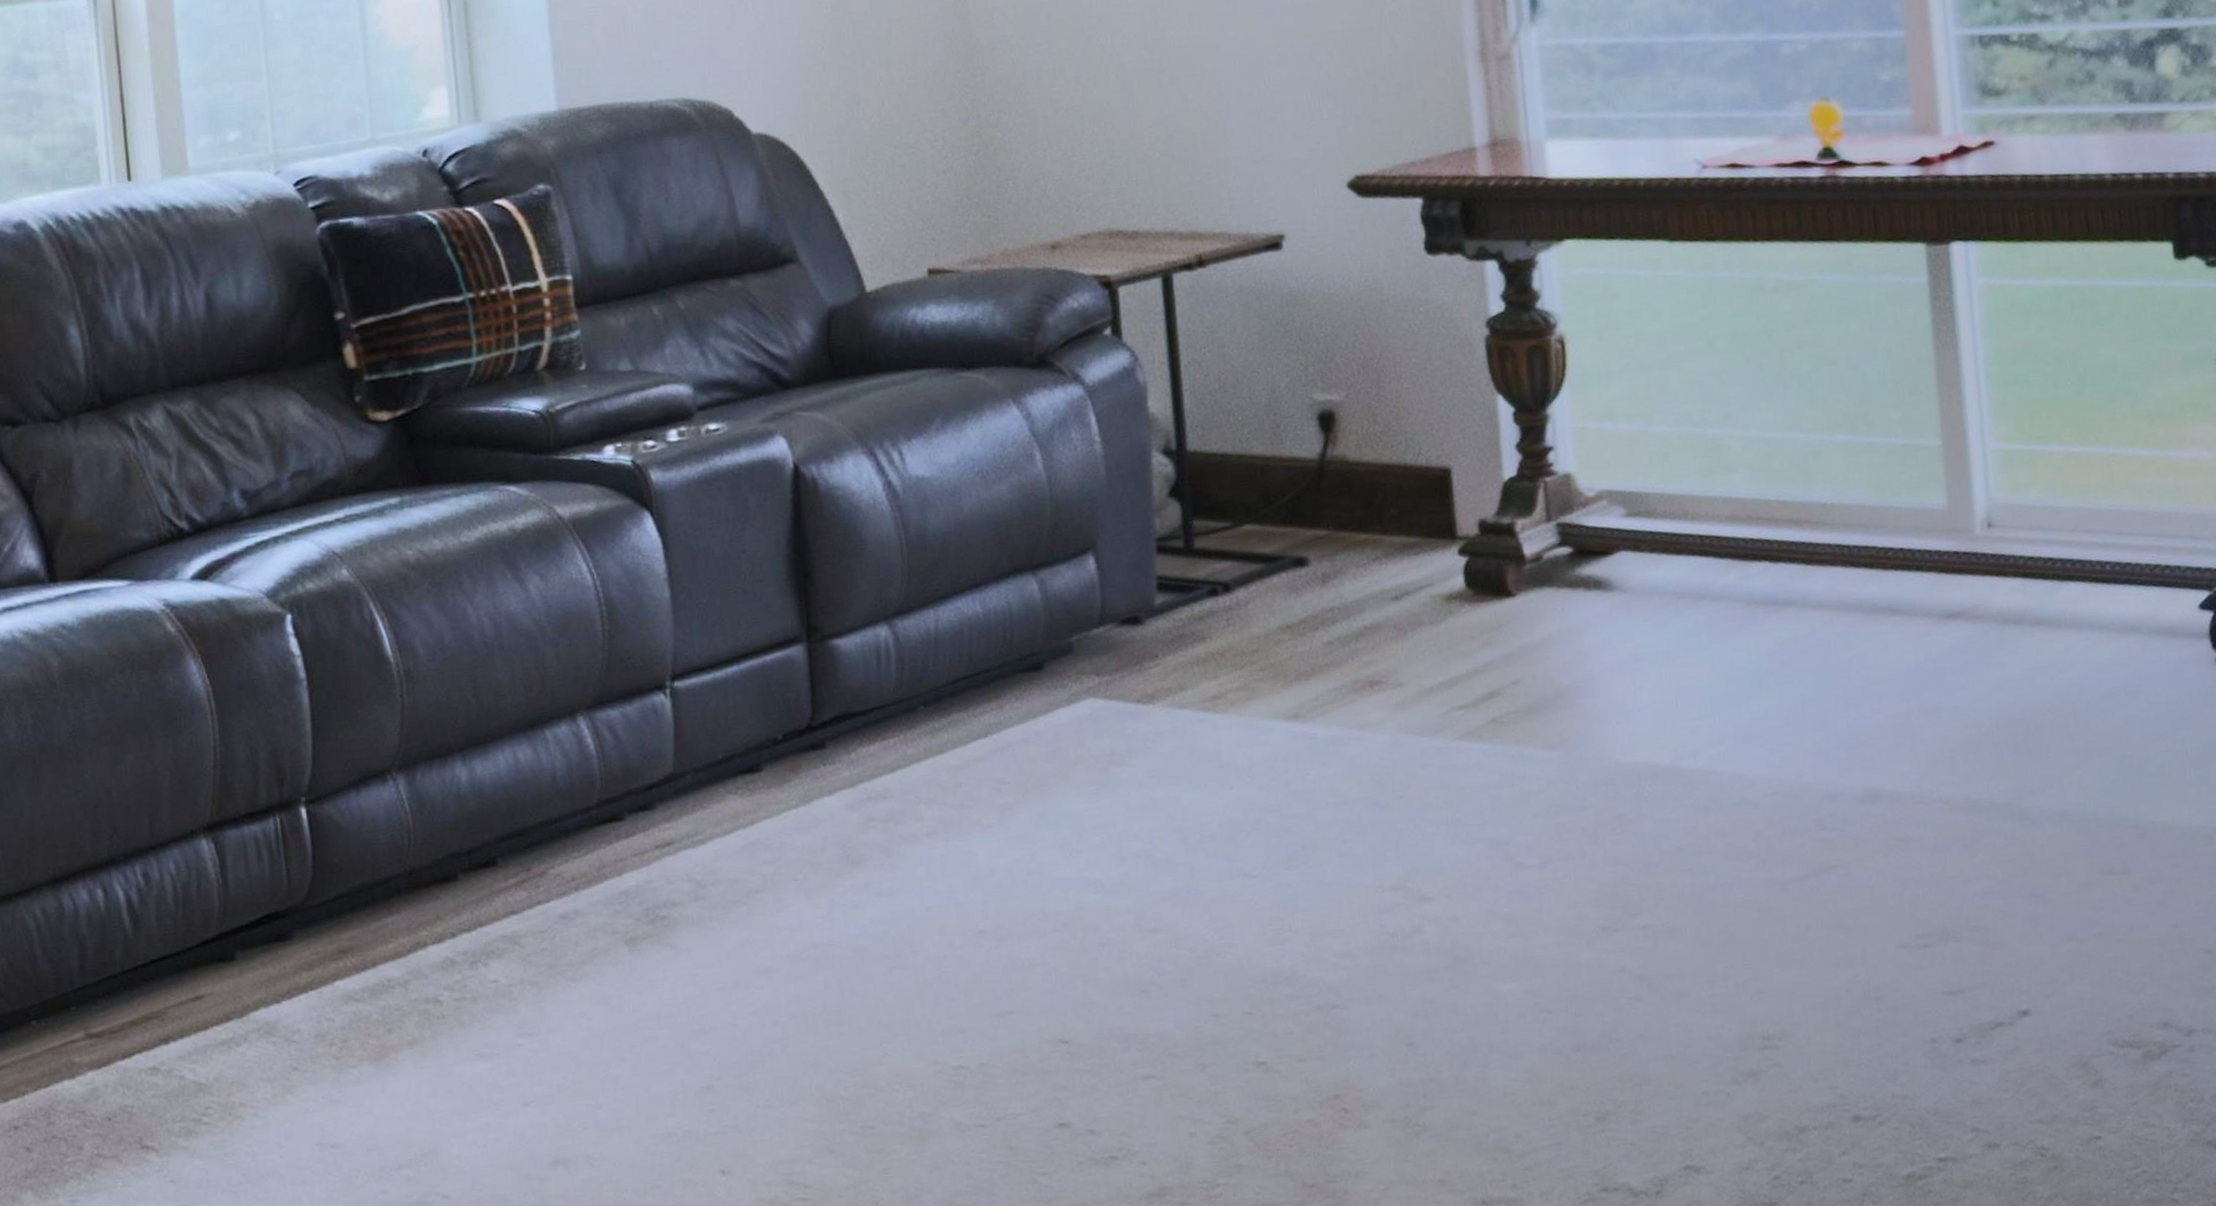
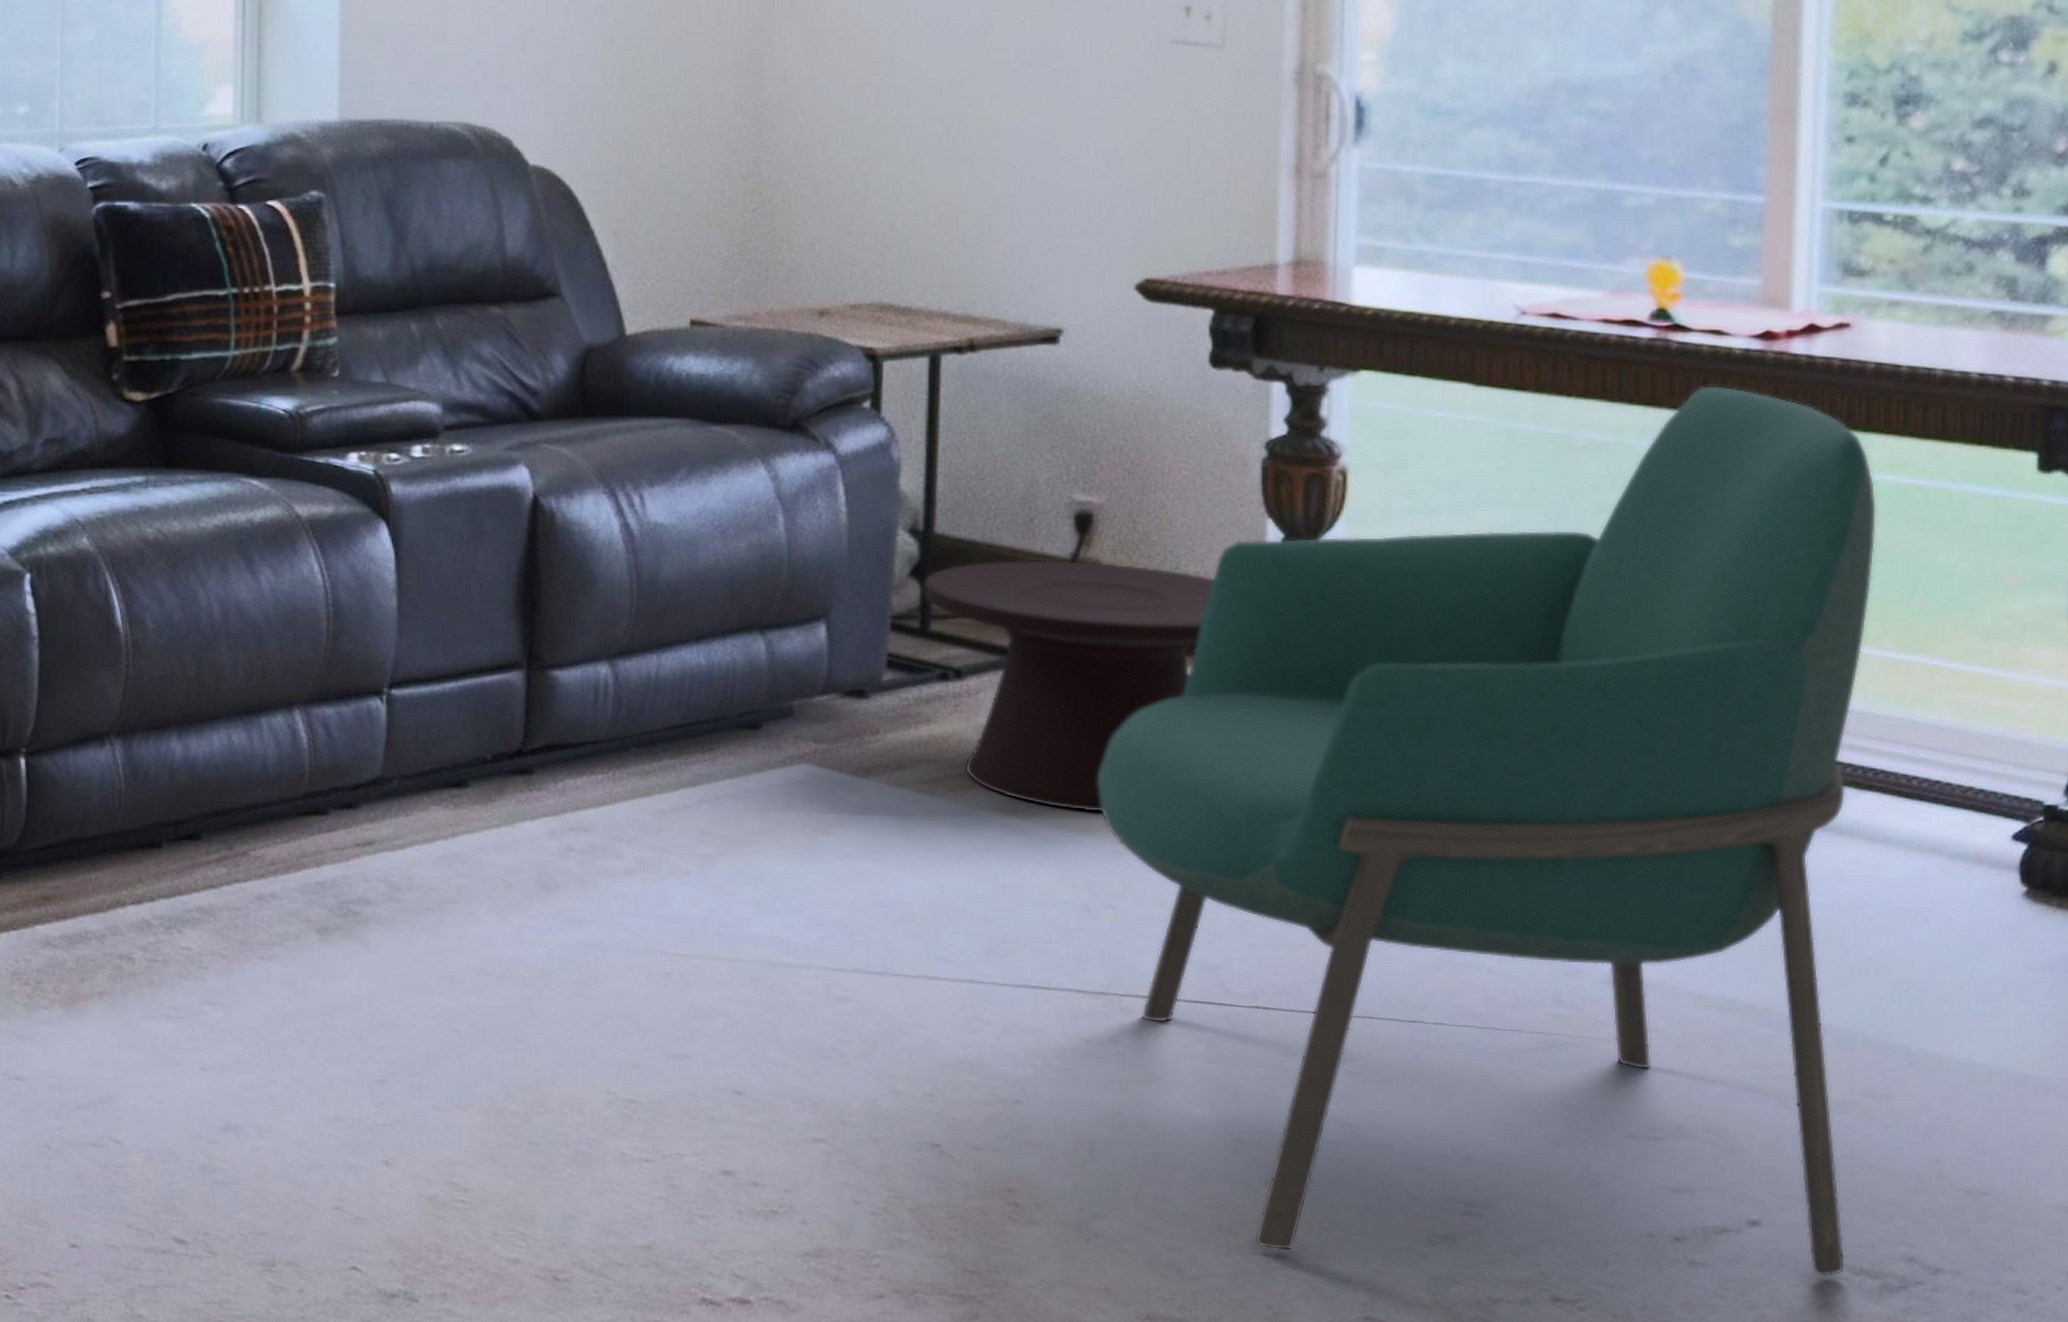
side table: none [1181,456,1456,708] -> present [922,559,1214,813]
armchair: none [1370,213,2111,1115] -> present [1097,384,1878,1278]

